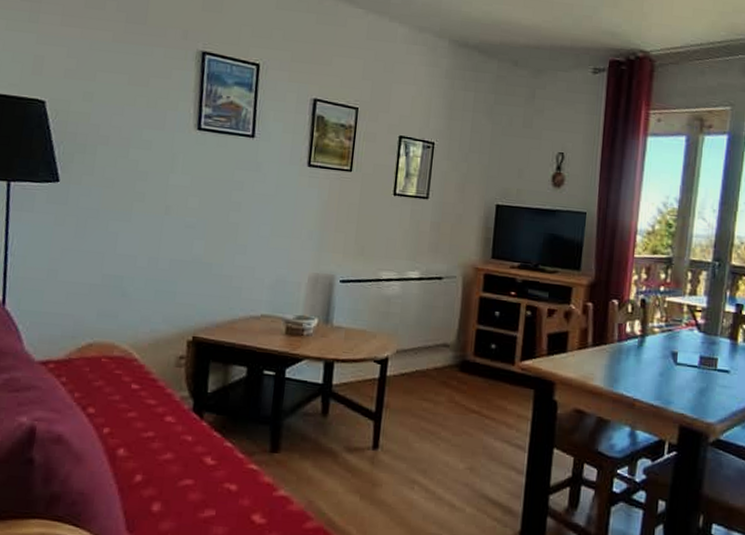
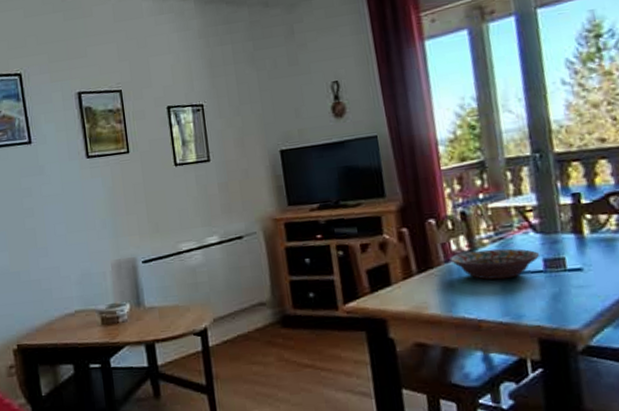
decorative bowl: none [622,335,698,368] -> present [449,248,540,280]

